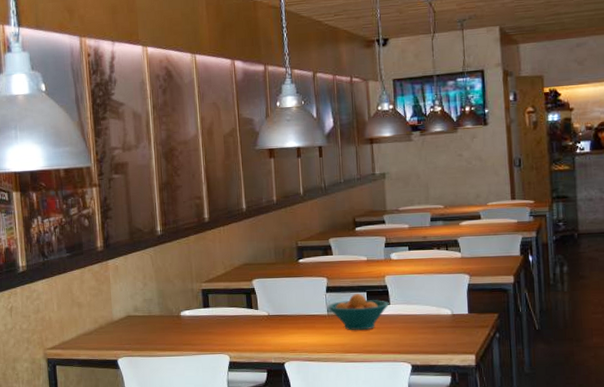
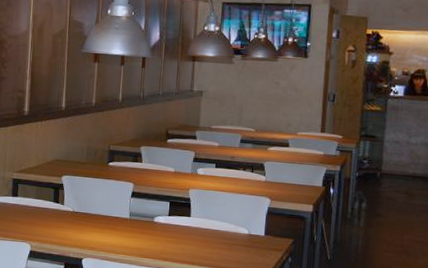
fruit bowl: present [328,294,389,331] -> none [131,202,190,238]

